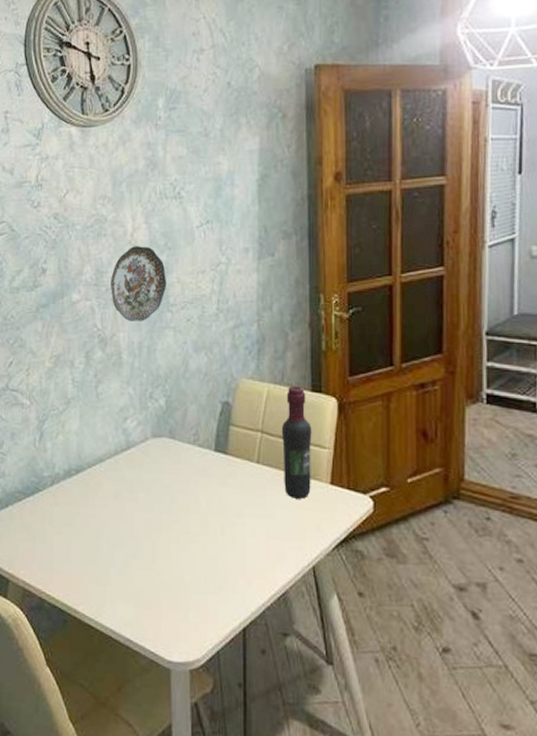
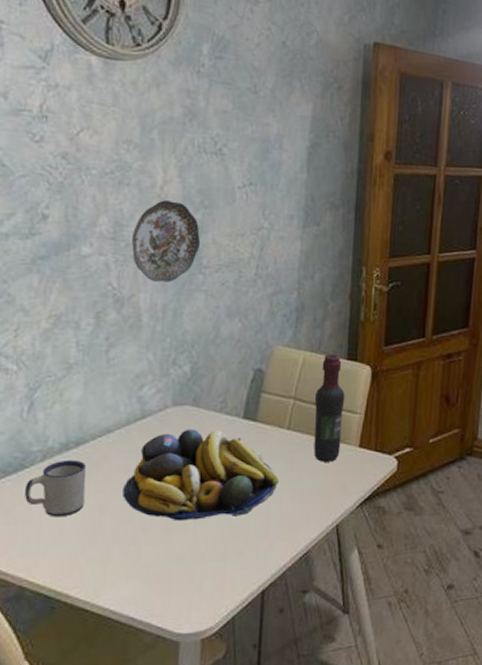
mug: none [40,485,86,538] -> present [25,460,87,517]
fruit bowl: none [115,460,252,550] -> present [122,429,279,521]

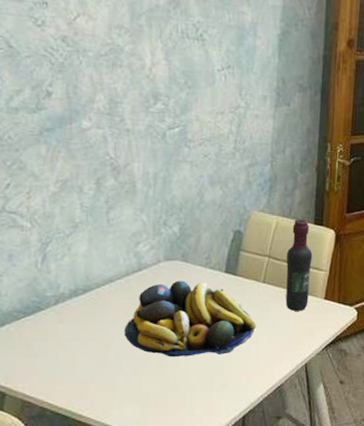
mug: present [25,460,87,517] -> none [42,304,93,352]
decorative plate: present [132,200,201,283] -> none [125,80,186,154]

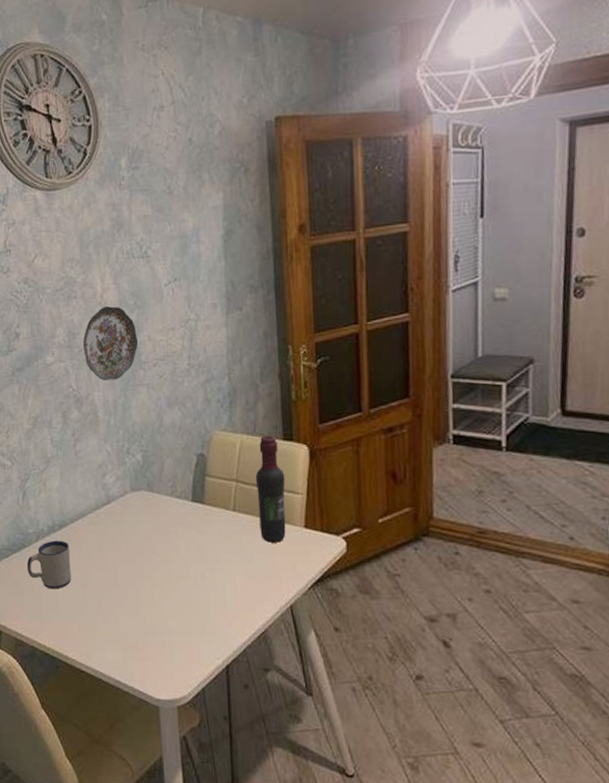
mug: none [42,304,93,352] -> present [27,540,72,589]
fruit bowl: present [124,280,256,357] -> none [99,512,230,597]
decorative plate: none [125,80,186,154] -> present [83,306,139,381]

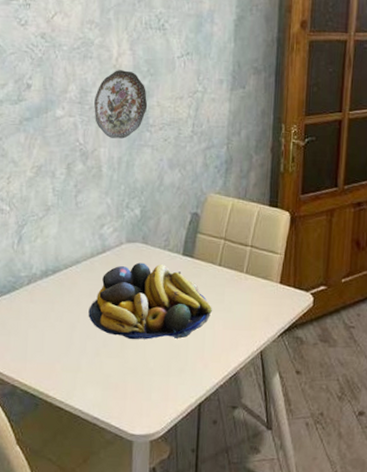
mug: present [27,540,72,589] -> none [16,284,61,331]
fruit bowl: none [99,512,230,597] -> present [88,262,212,340]
wine bottle: present [255,435,286,543] -> none [241,200,268,296]

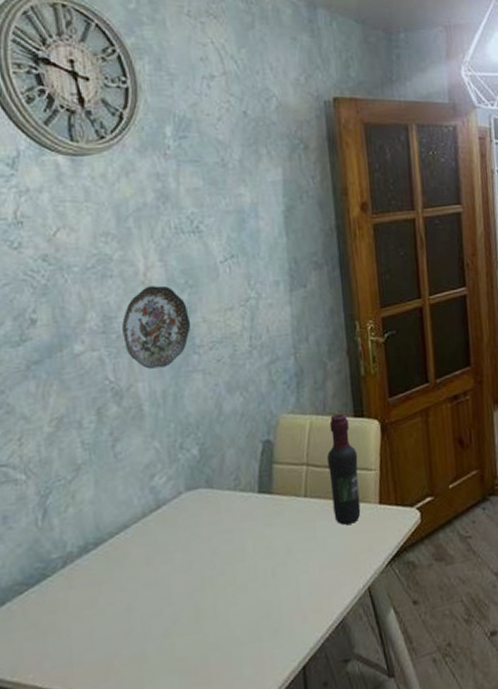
fruit bowl: present [88,262,212,340] -> none [148,509,304,608]
wine bottle: none [241,200,268,296] -> present [326,413,361,525]

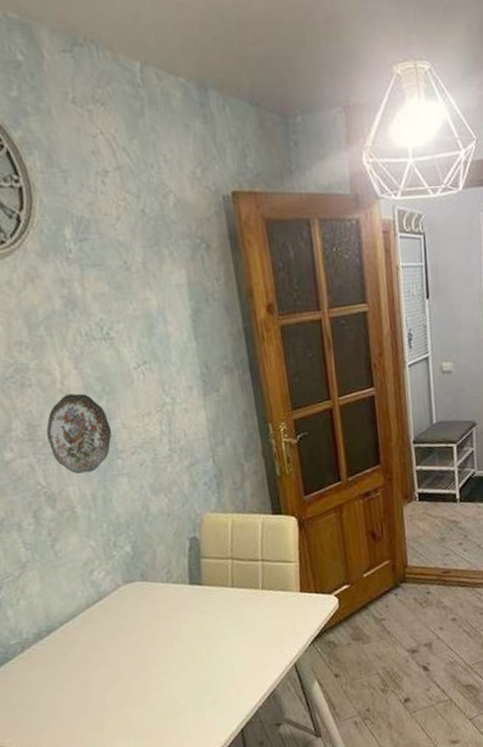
wine bottle: present [326,413,361,525] -> none [249,511,284,611]

